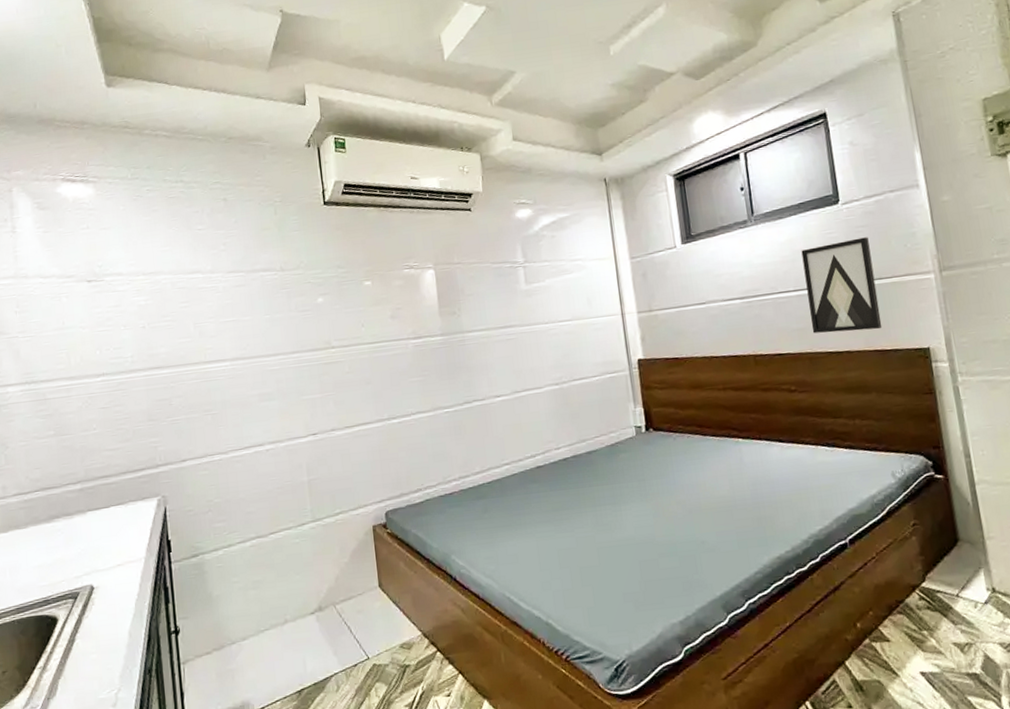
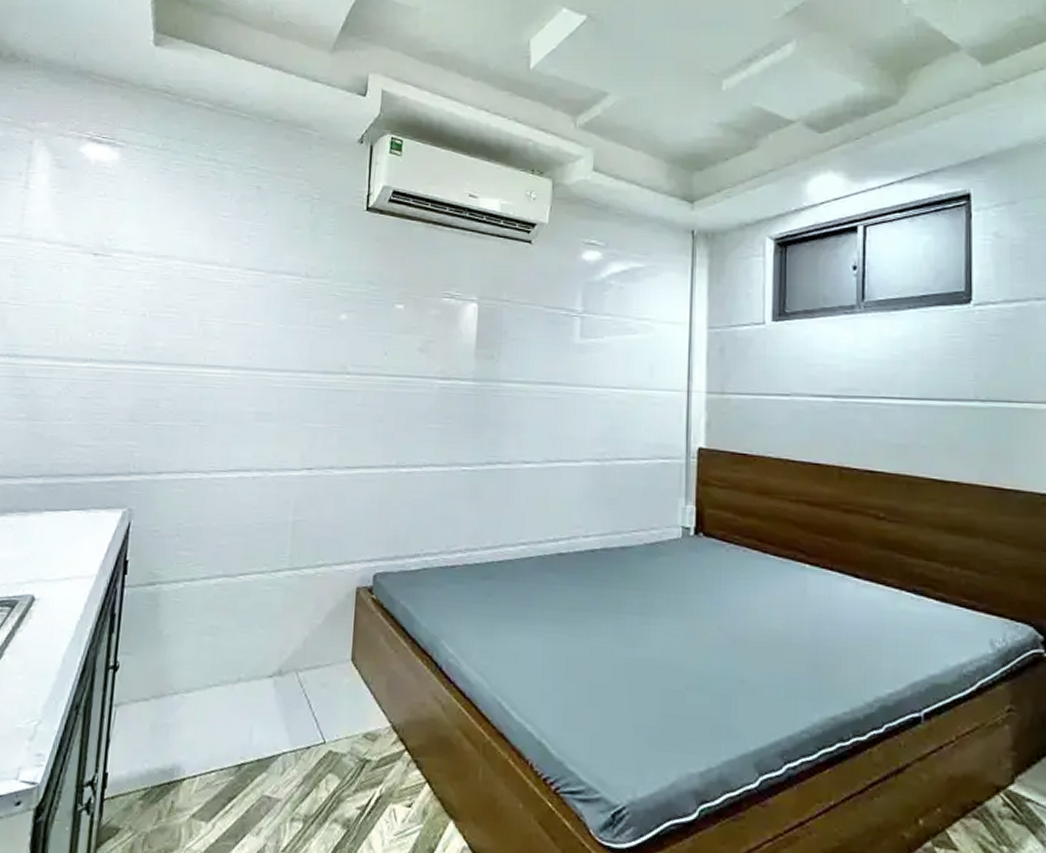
wall art: present [801,237,883,334] -> none [915,348,1004,462]

